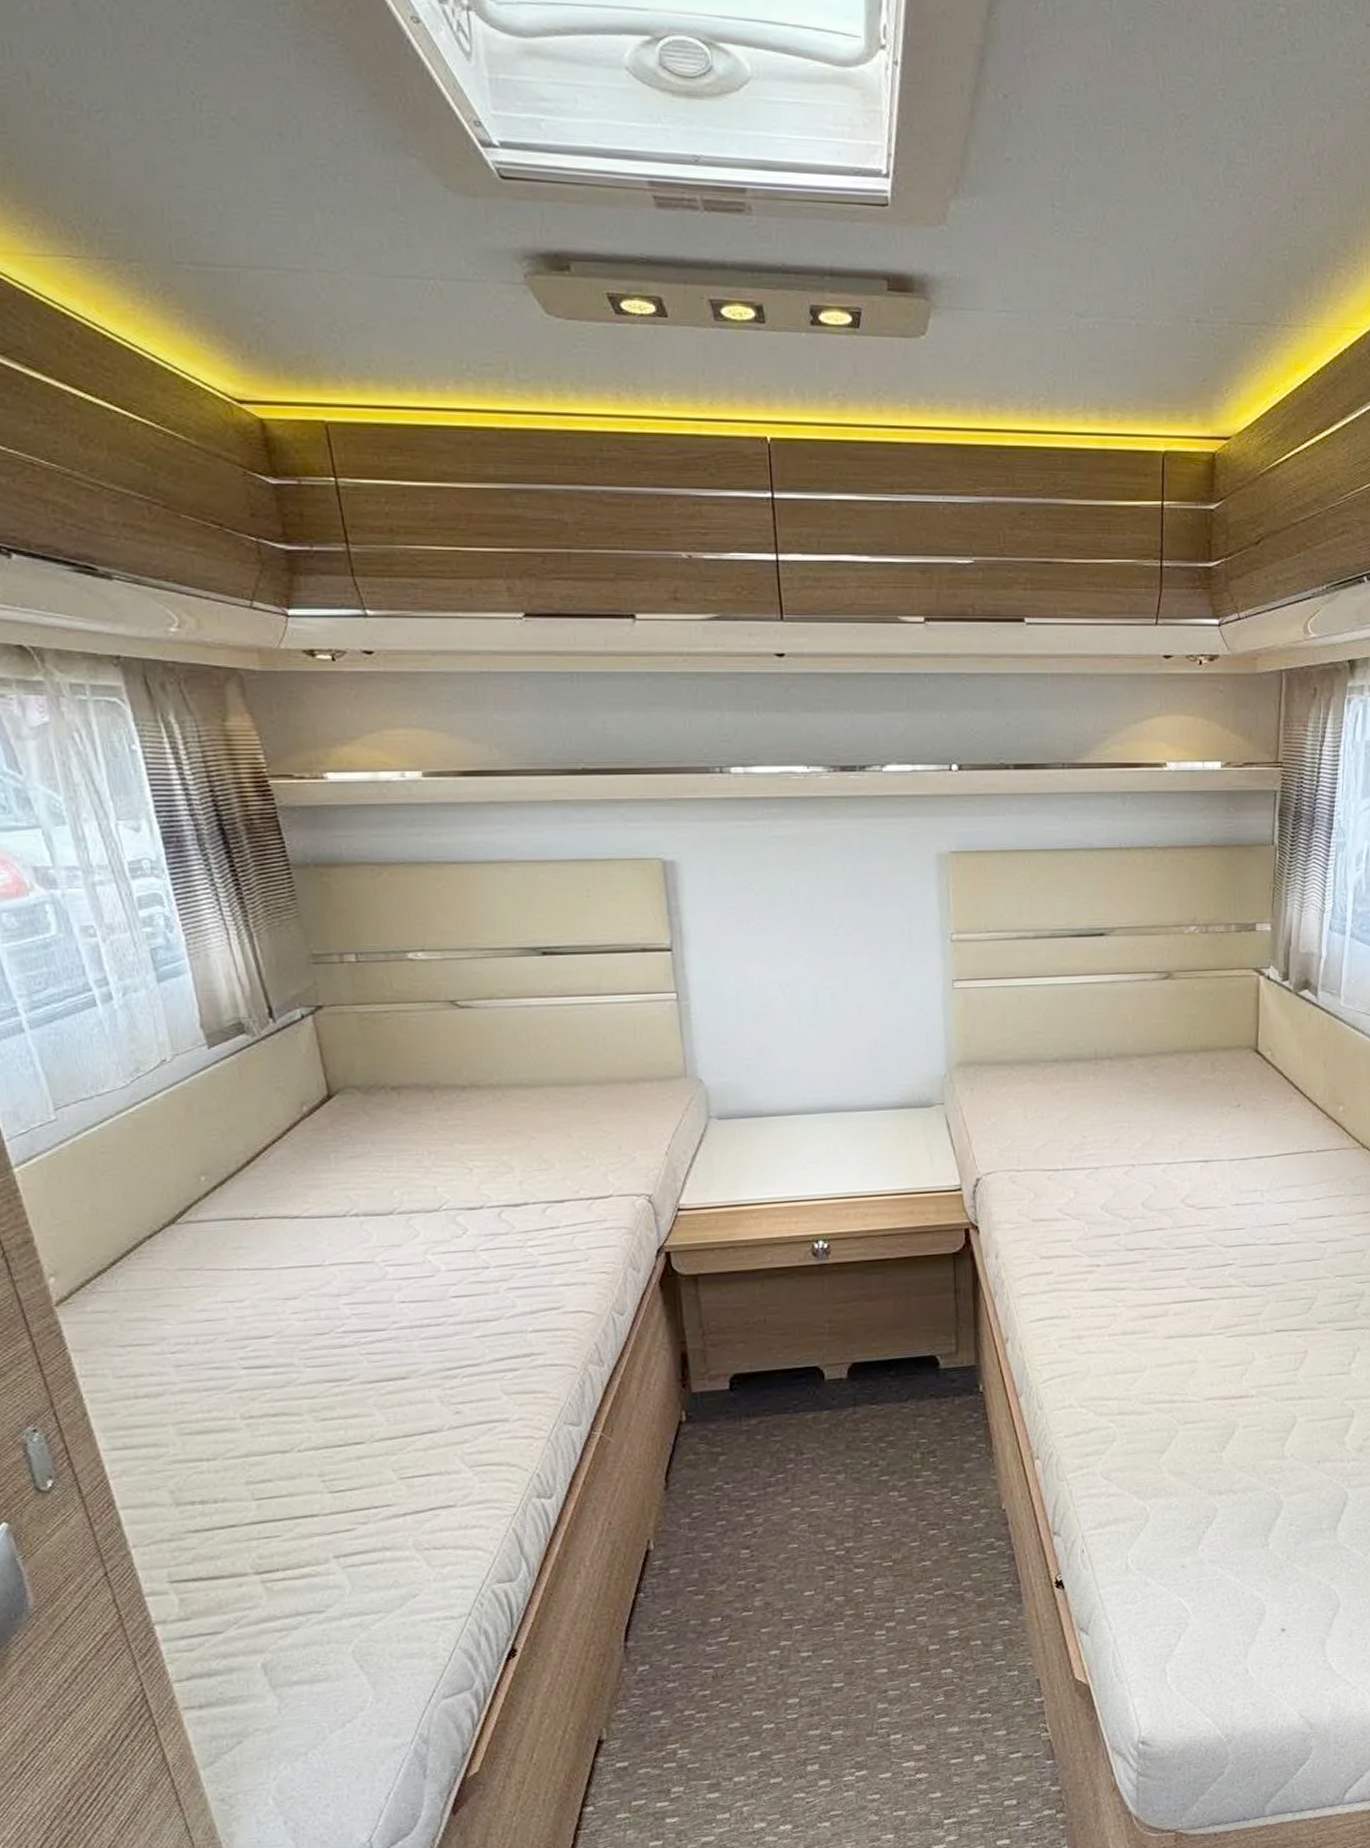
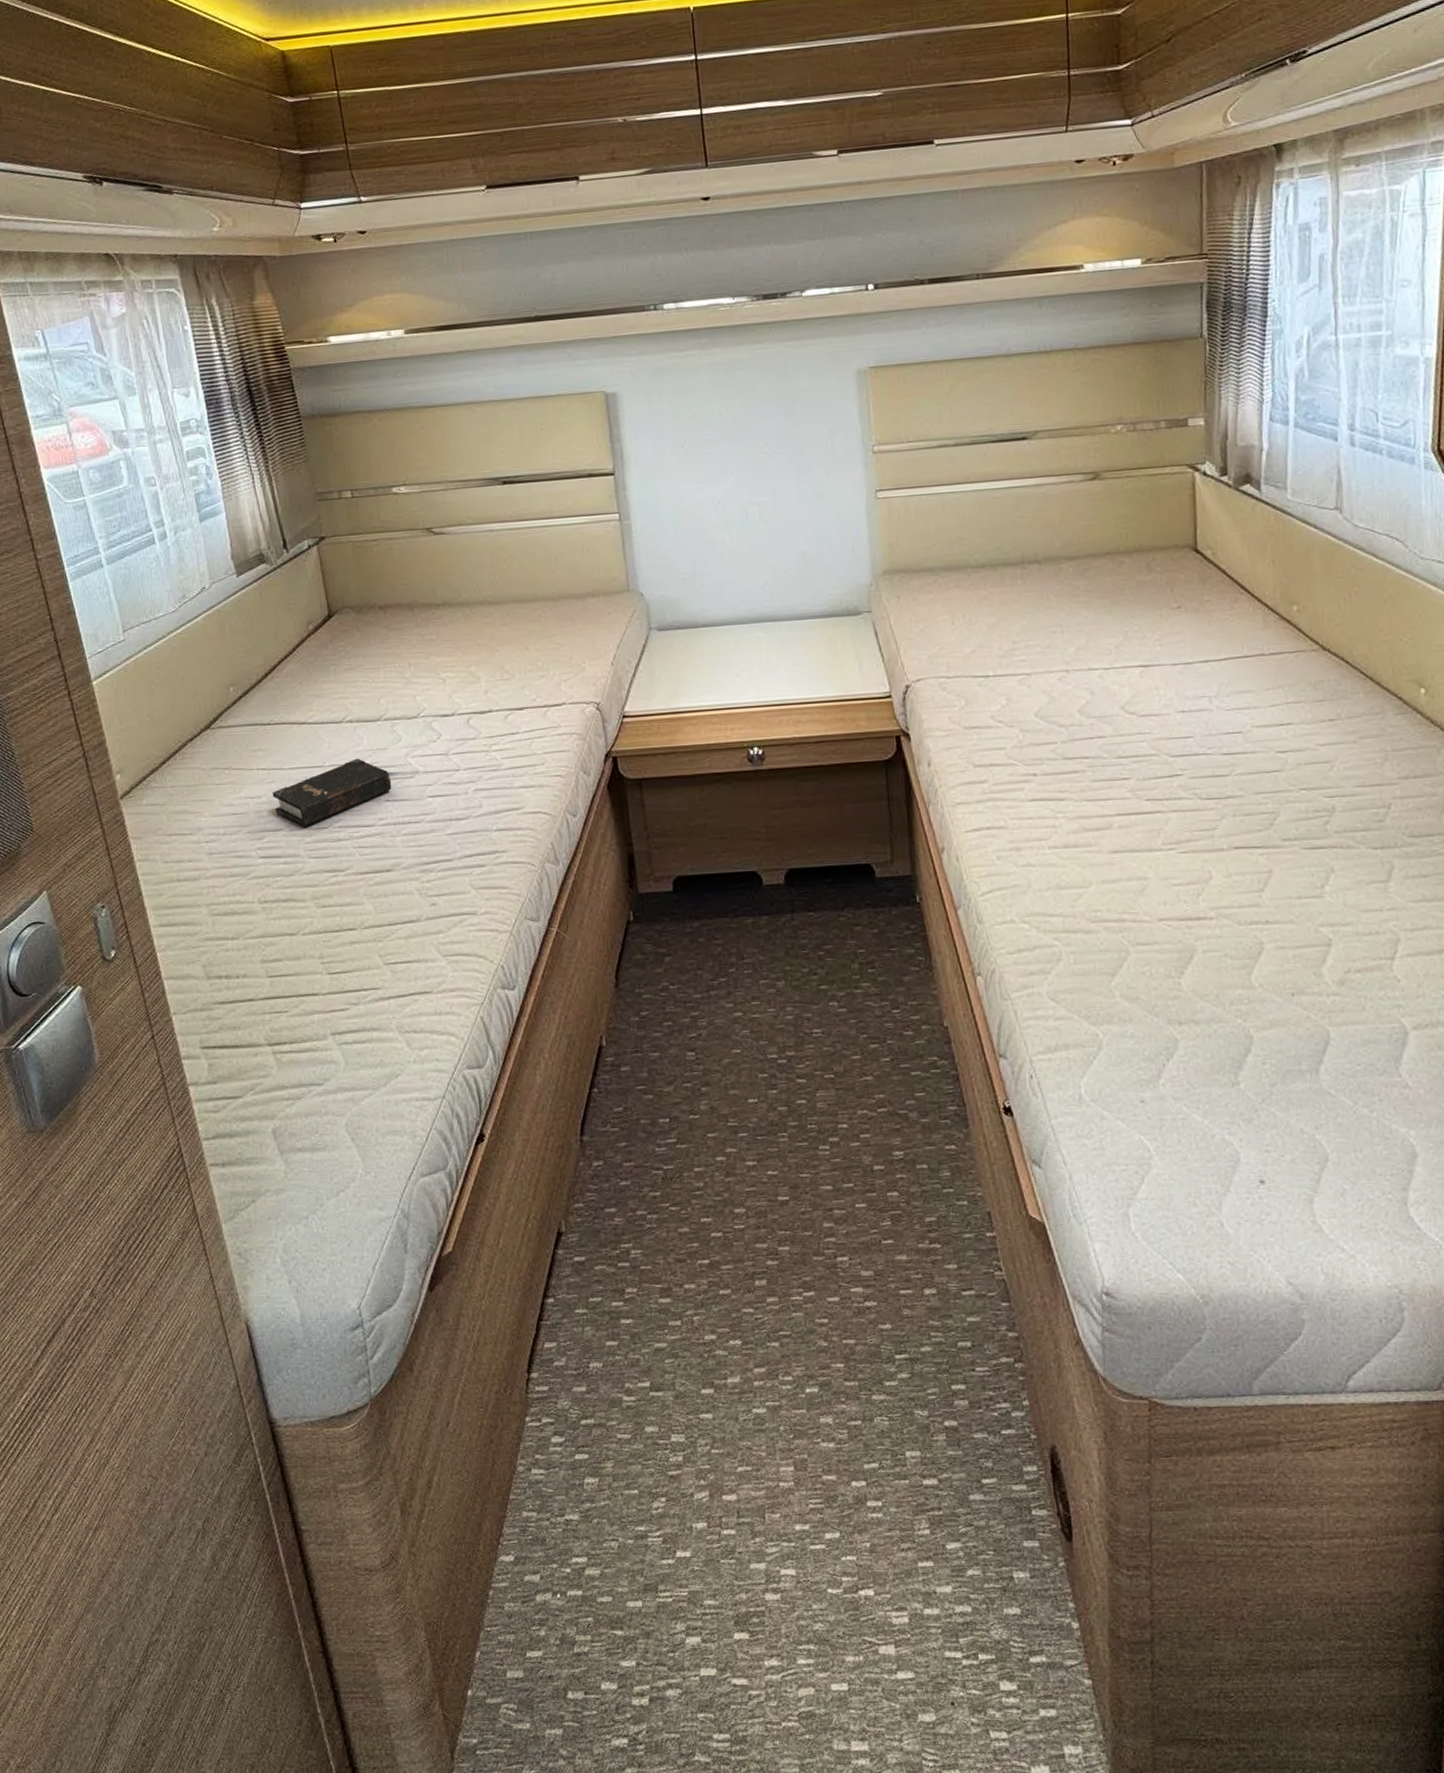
hardback book: none [257,1256,408,1333] -> present [272,758,392,827]

